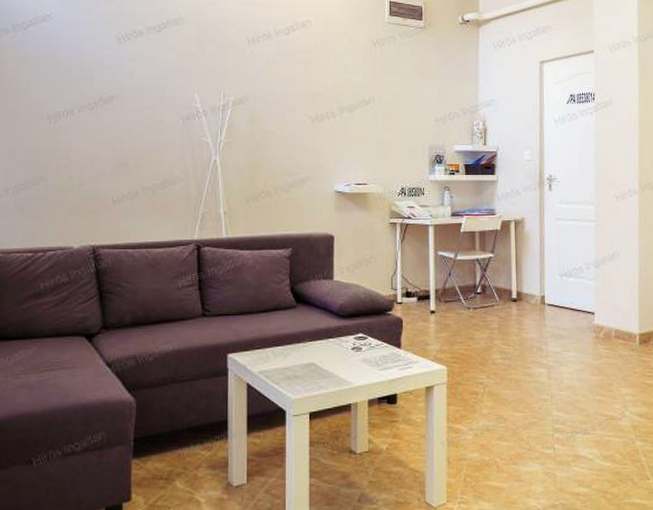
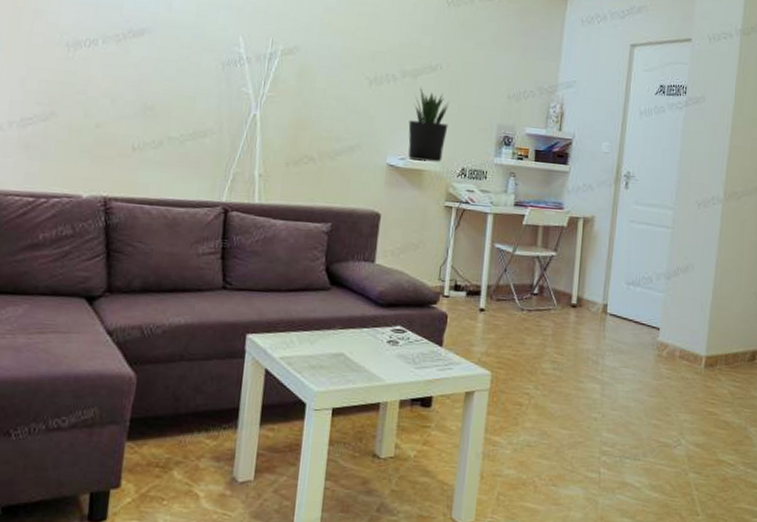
planter: none [350,120,385,185] -> present [408,87,449,163]

